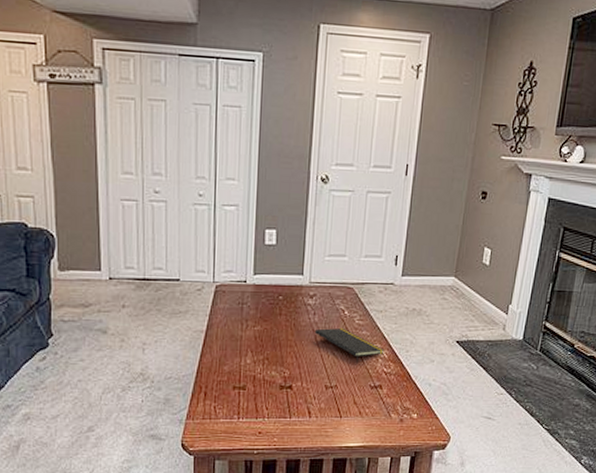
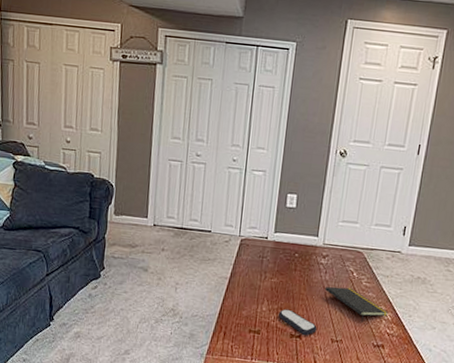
remote control: none [264,358,309,384] -> present [278,309,317,335]

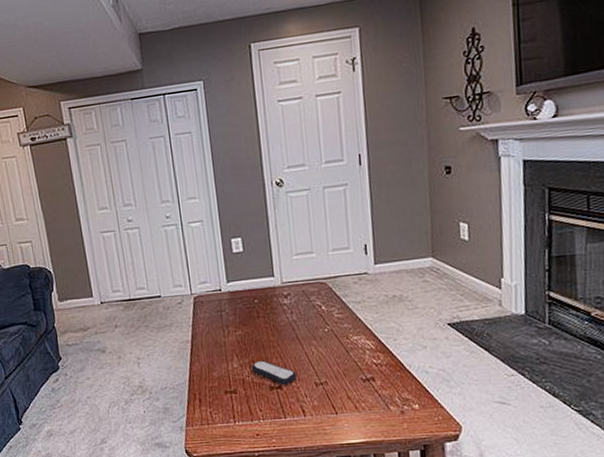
notepad: present [324,286,389,324] -> none [294,324,371,359]

